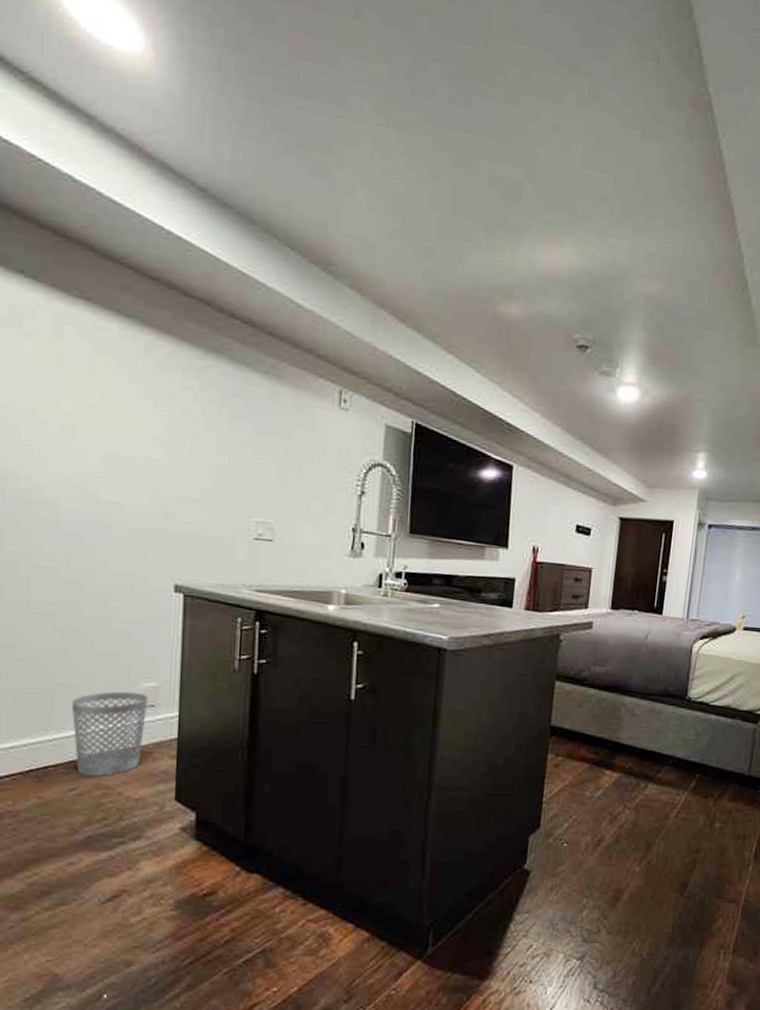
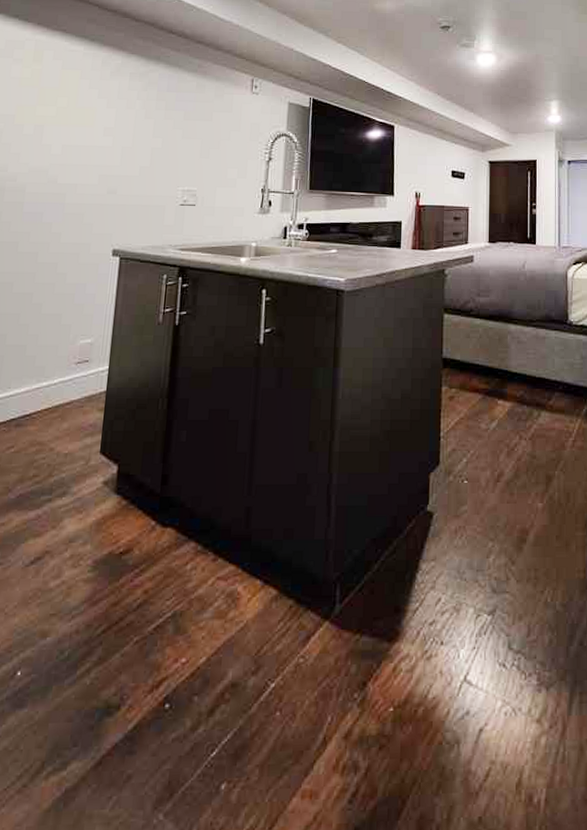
wastebasket: present [71,691,149,776] -> none [16,349,84,432]

